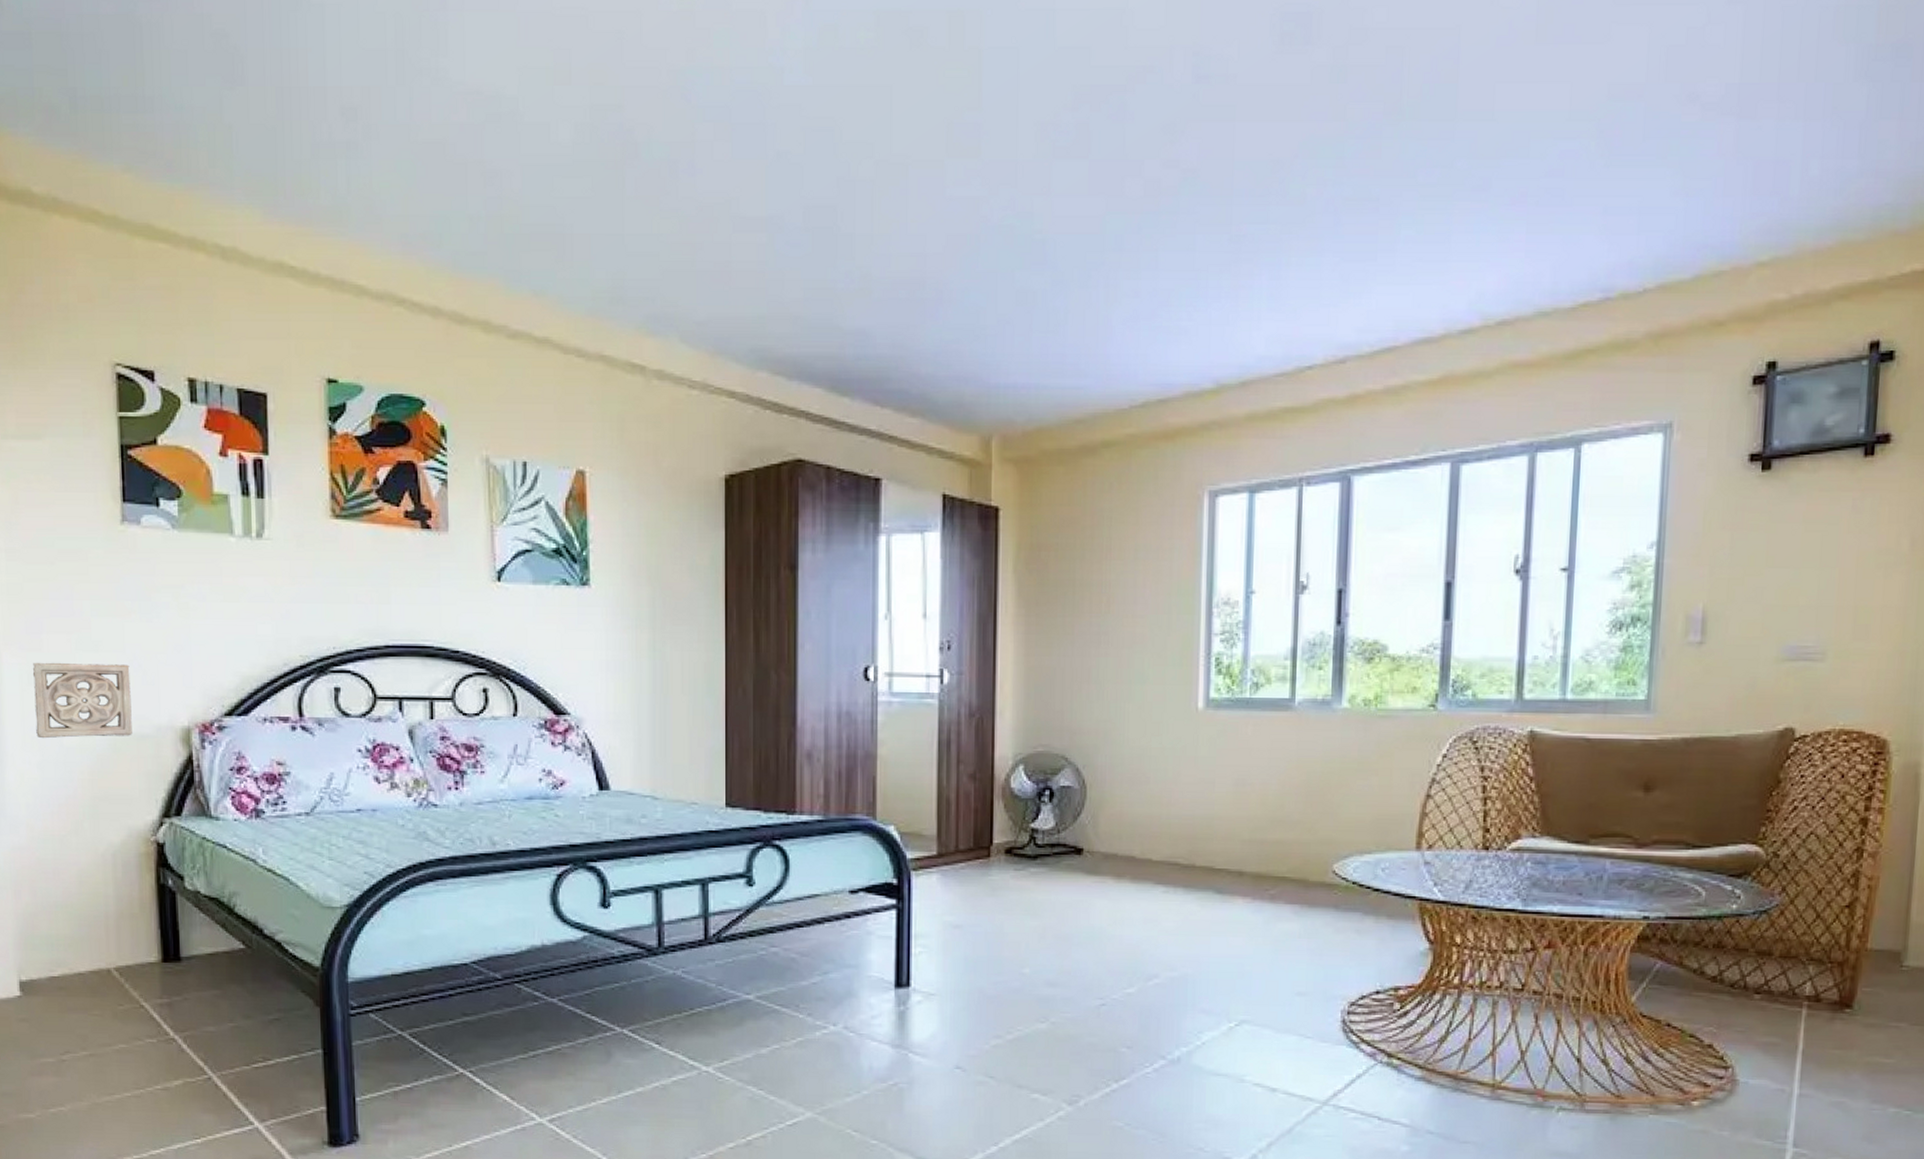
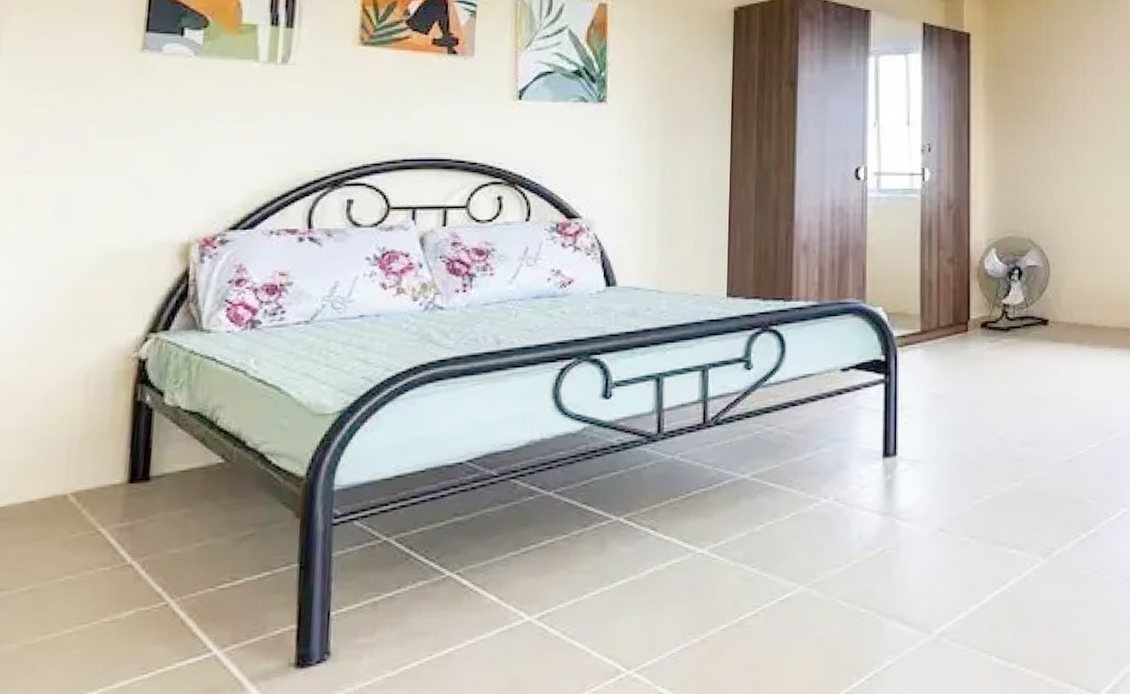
wall ornament: present [32,662,132,739] -> none [18,183,132,259]

